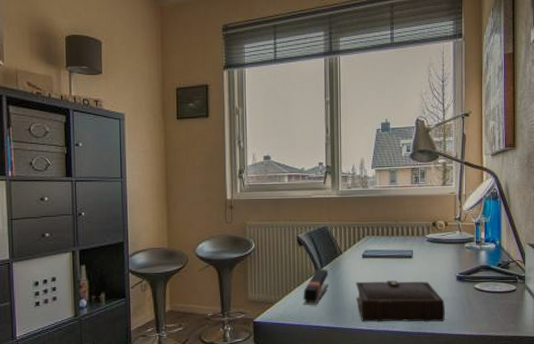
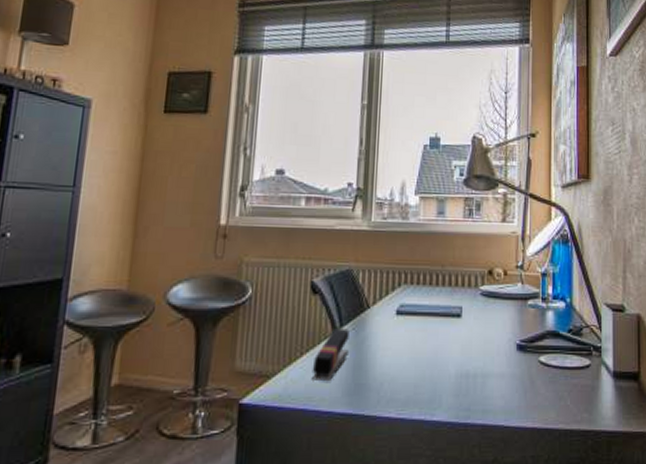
book: present [356,280,447,323] -> none [384,347,503,408]

